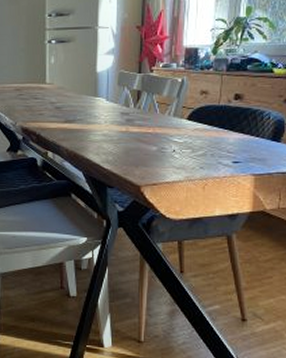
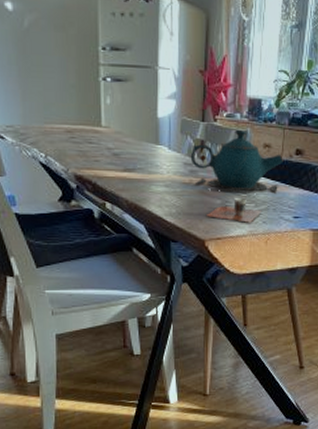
teapot: none [127,78,221,141] -> present [190,129,283,195]
cup: none [143,143,199,168] -> present [207,197,262,223]

